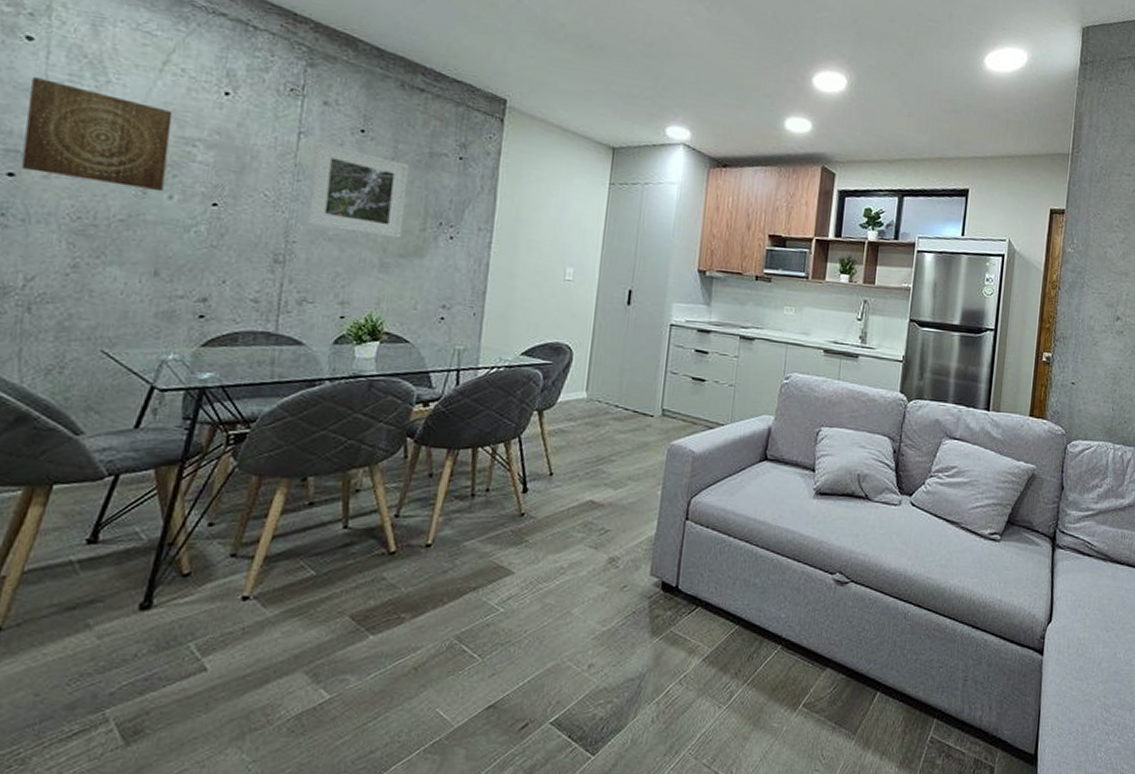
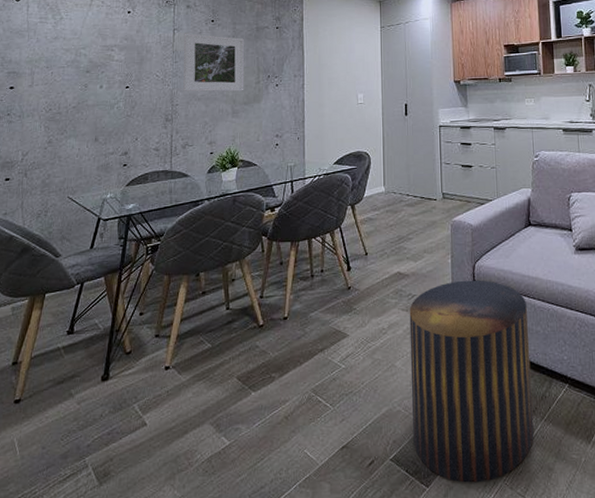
wall art: present [21,77,173,192] -> none [17,24,99,85]
stool: none [582,517,747,752] -> present [409,280,534,483]

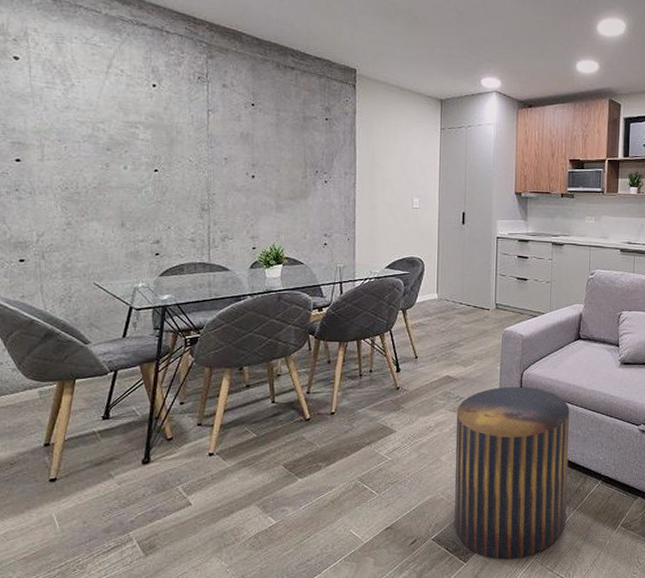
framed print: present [183,33,245,92] -> none [220,115,290,185]

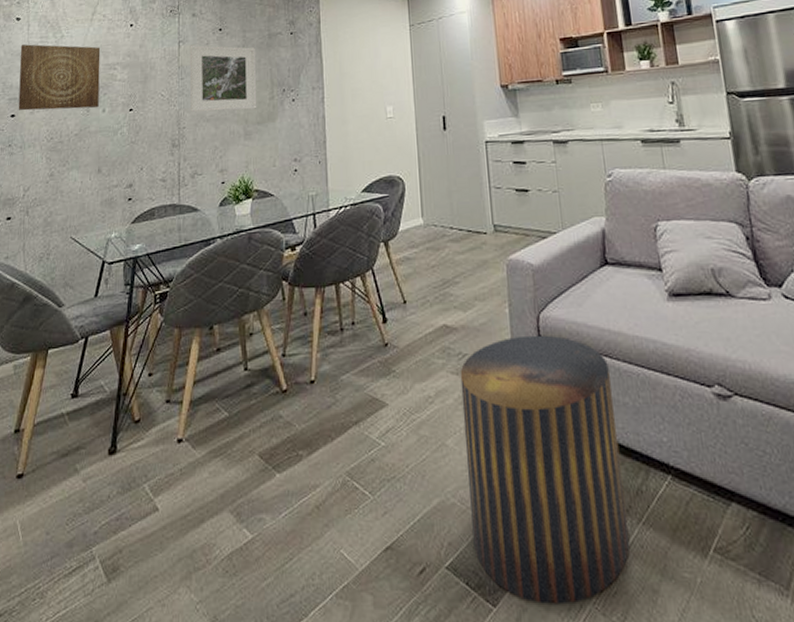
wall art: none [21,87,119,164] -> present [18,44,101,111]
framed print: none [220,115,290,185] -> present [189,44,257,112]

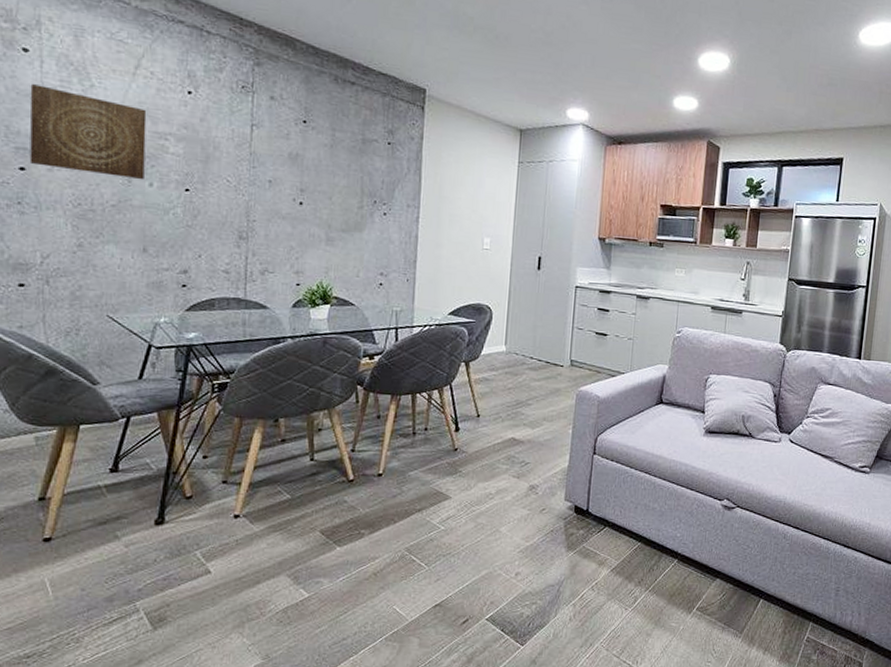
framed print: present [189,44,257,112] -> none [263,131,345,216]
stool: present [460,335,630,605] -> none [512,452,647,644]

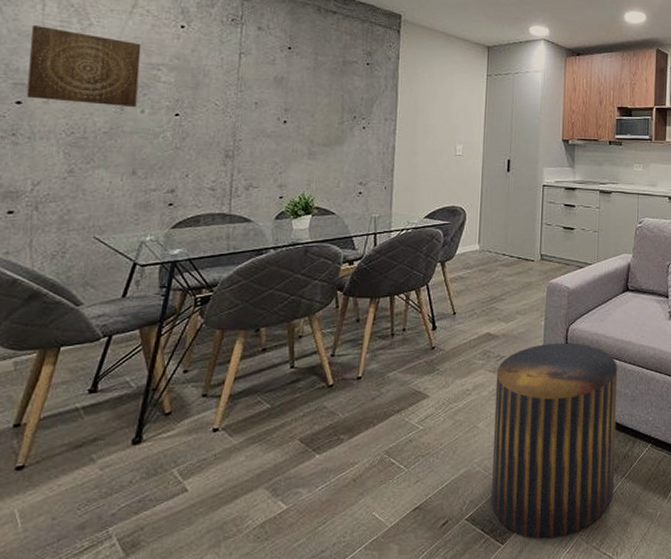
stool: none [512,452,647,644] -> present [491,342,617,539]

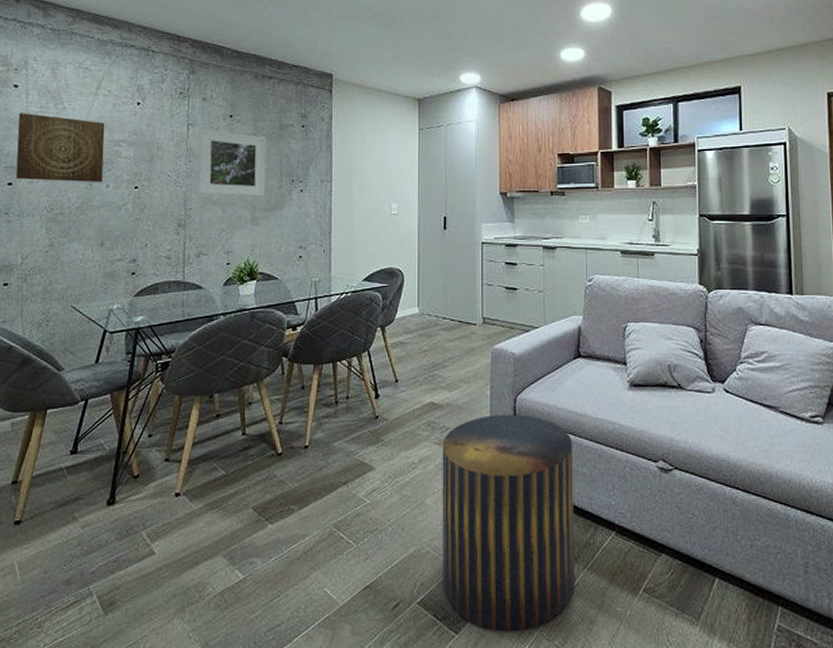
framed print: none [249,58,327,131] -> present [198,129,266,196]

